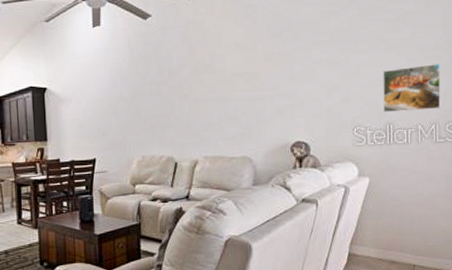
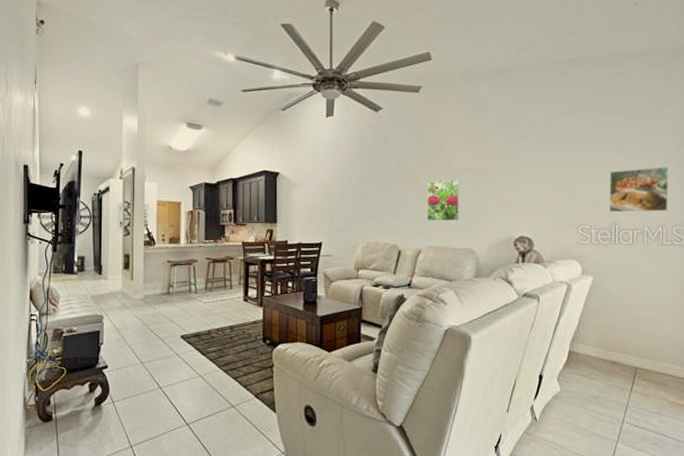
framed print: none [201,86,235,131] -> present [426,179,460,222]

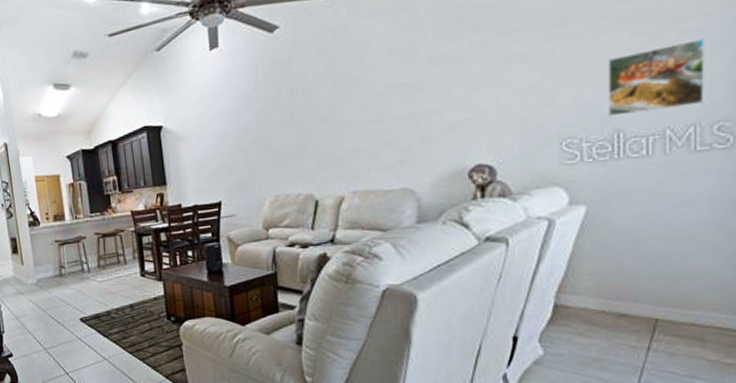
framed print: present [426,179,460,222] -> none [345,102,391,161]

